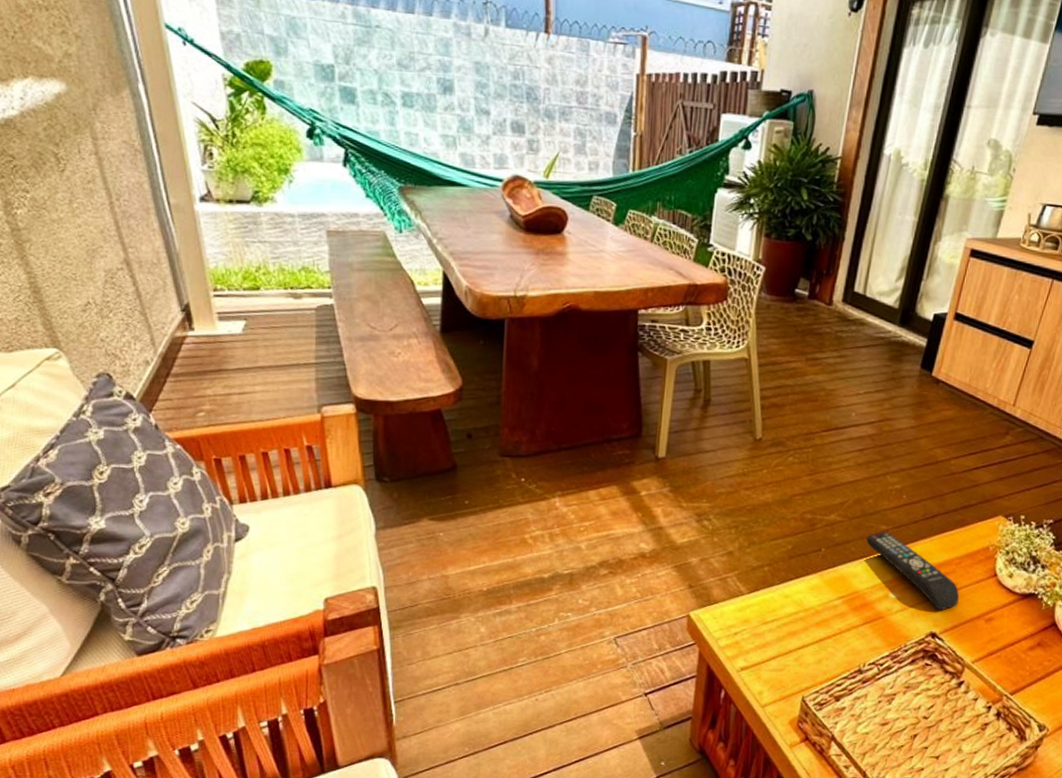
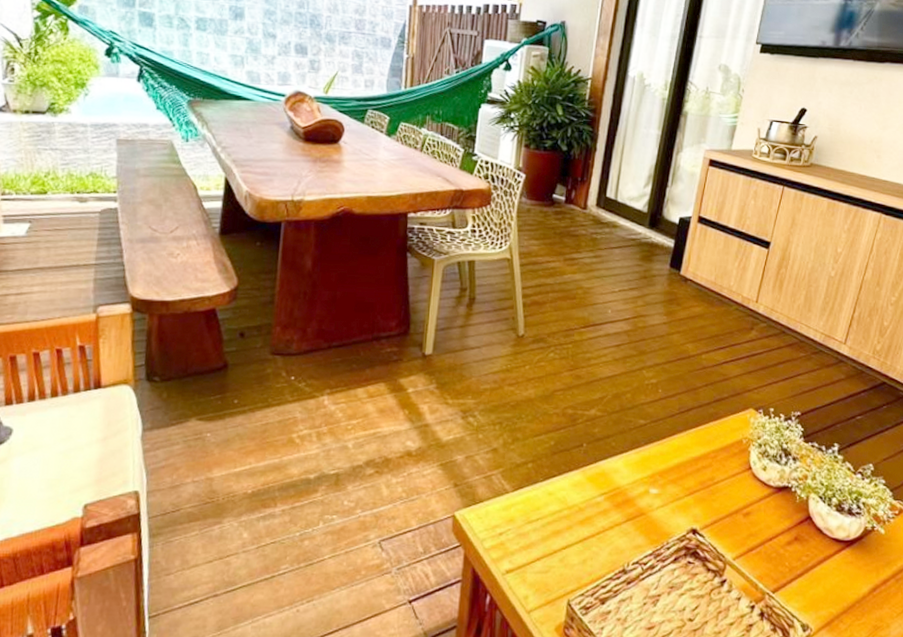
remote control: present [866,531,960,611] -> none [626,426,717,506]

